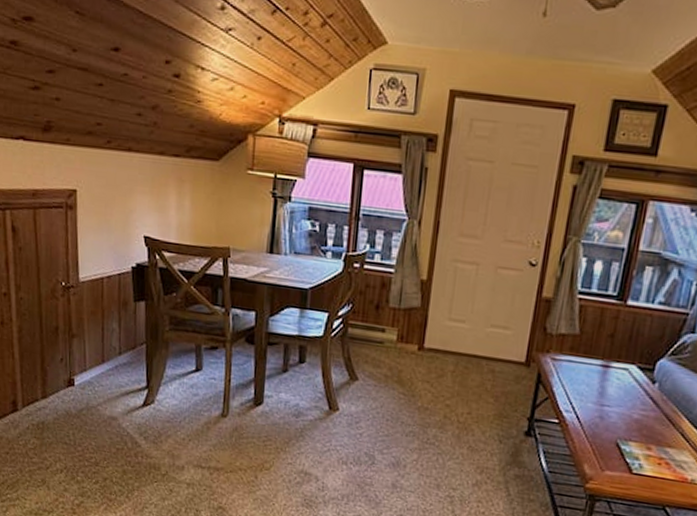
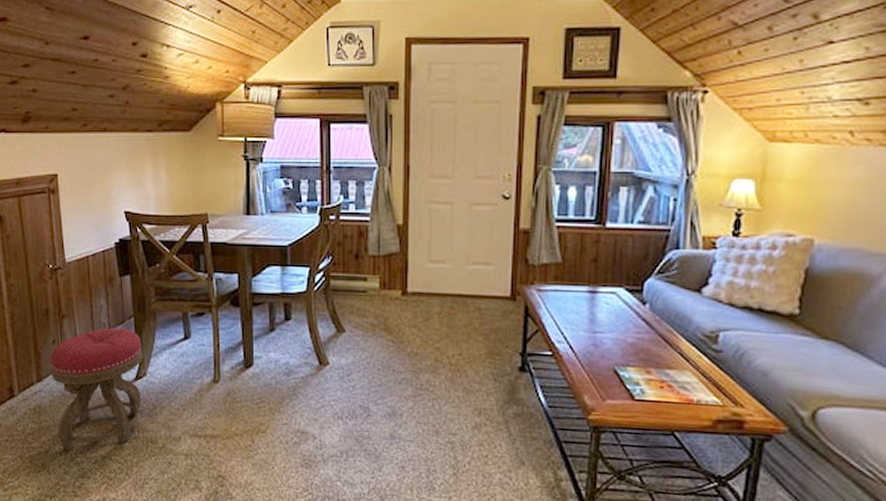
stool: none [57,352,152,470] -> present [50,328,142,452]

